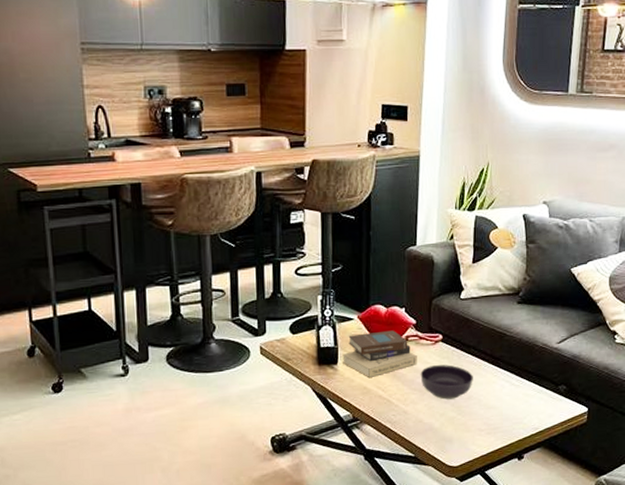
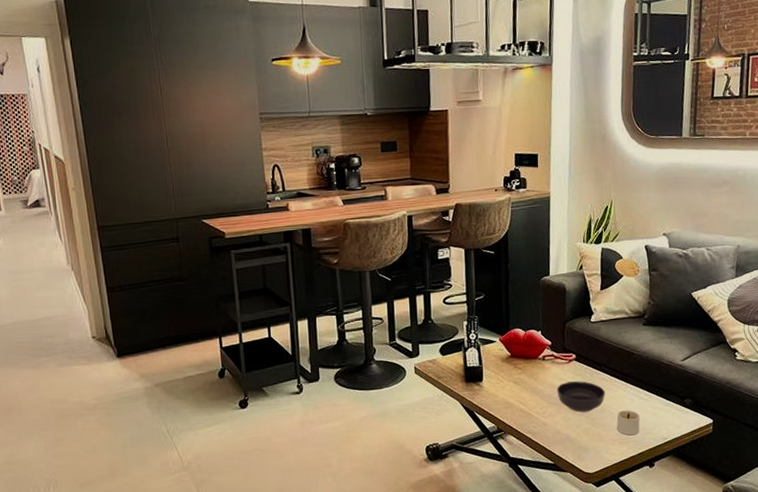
books: present [342,330,417,377] -> none [487,351,554,393]
candle: none [485,397,510,425] -> present [617,410,640,436]

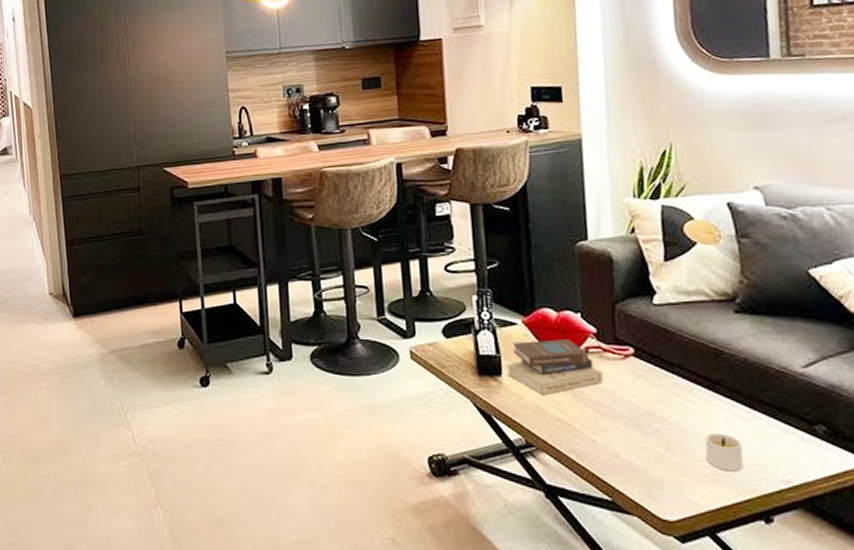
books: none [487,351,554,393] -> present [507,339,604,395]
bowl: present [557,381,605,413] -> none [608,386,684,431]

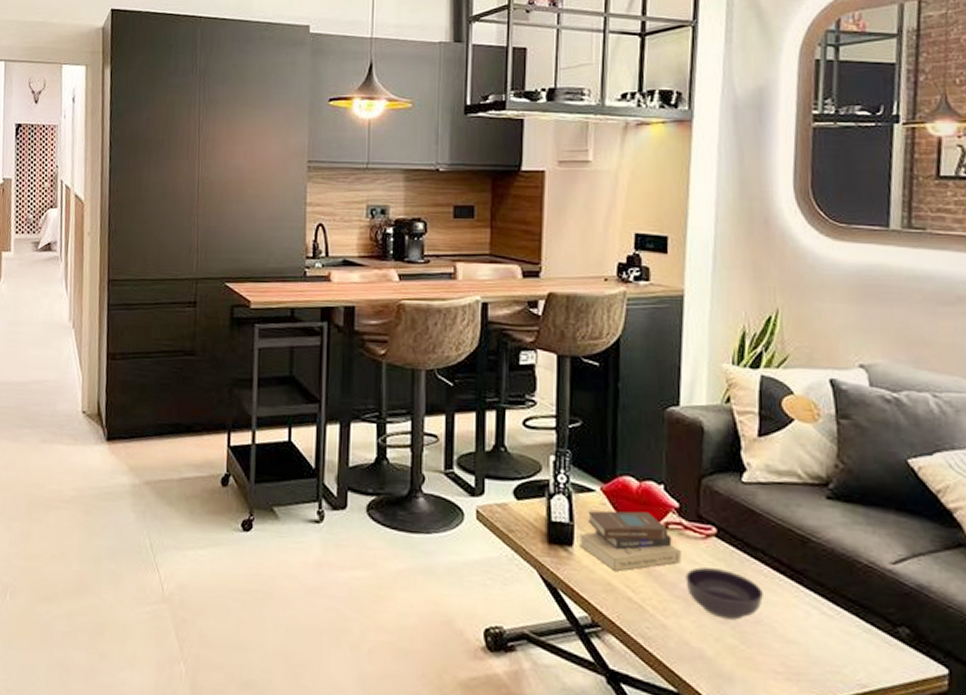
bowl: none [608,386,684,431] -> present [685,567,763,620]
candle: present [705,433,744,472] -> none [781,627,821,671]

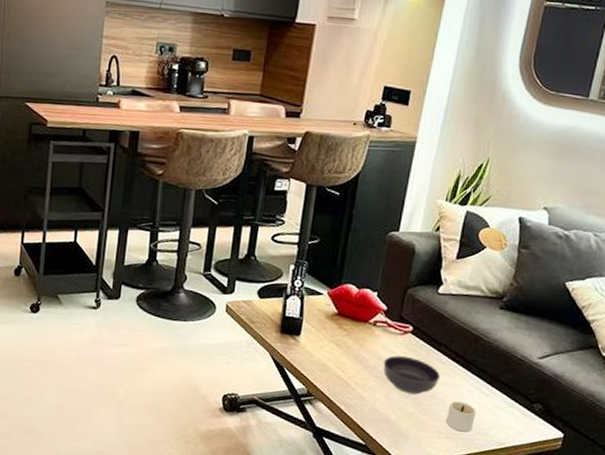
books: present [580,511,681,571] -> none [305,309,383,356]
candle: none [781,627,821,671] -> present [446,401,476,433]

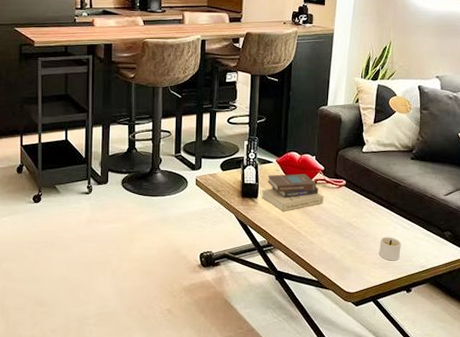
books: none [305,309,383,356] -> present [262,173,324,211]
bowl: present [383,355,440,395] -> none [325,206,370,235]

